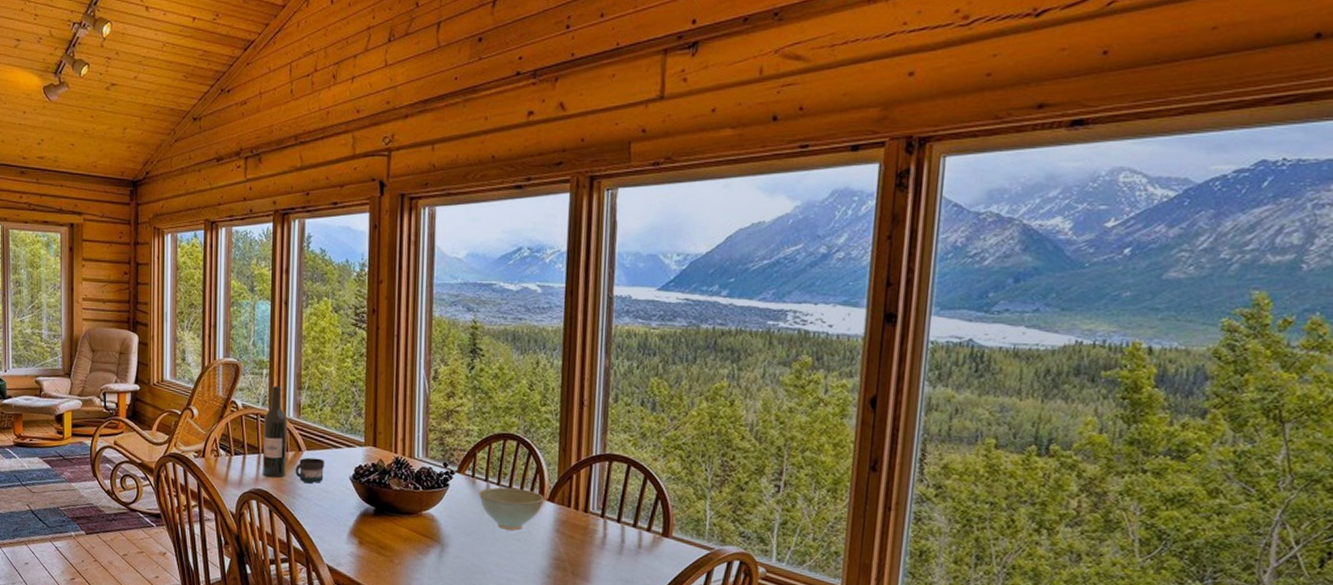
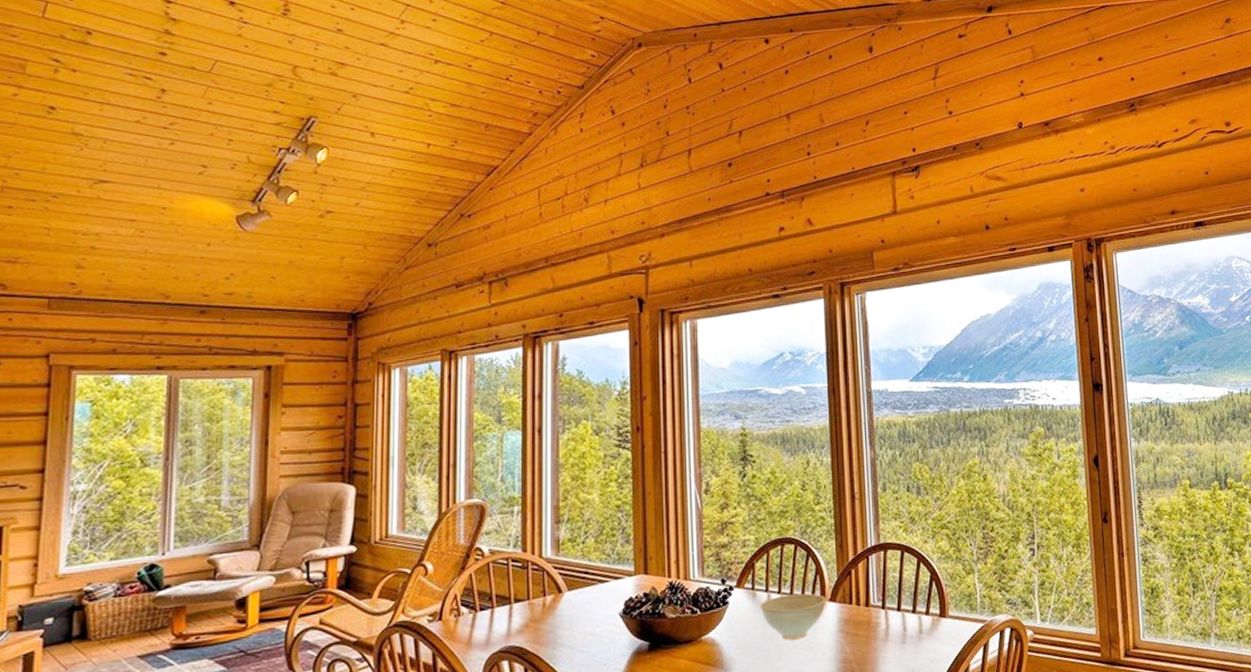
wine bottle: present [262,386,288,478] -> none [514,523,544,631]
mug: present [295,457,324,484] -> none [555,597,589,630]

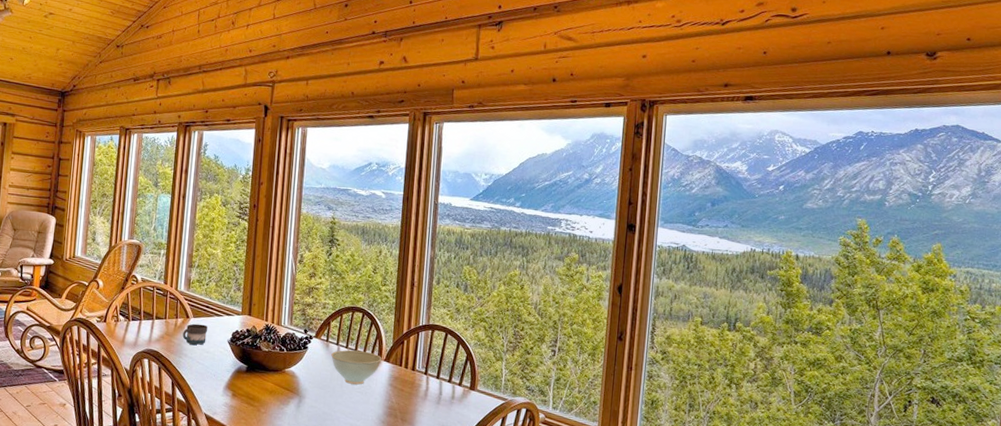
mug: none [555,597,589,630] -> present [182,323,207,346]

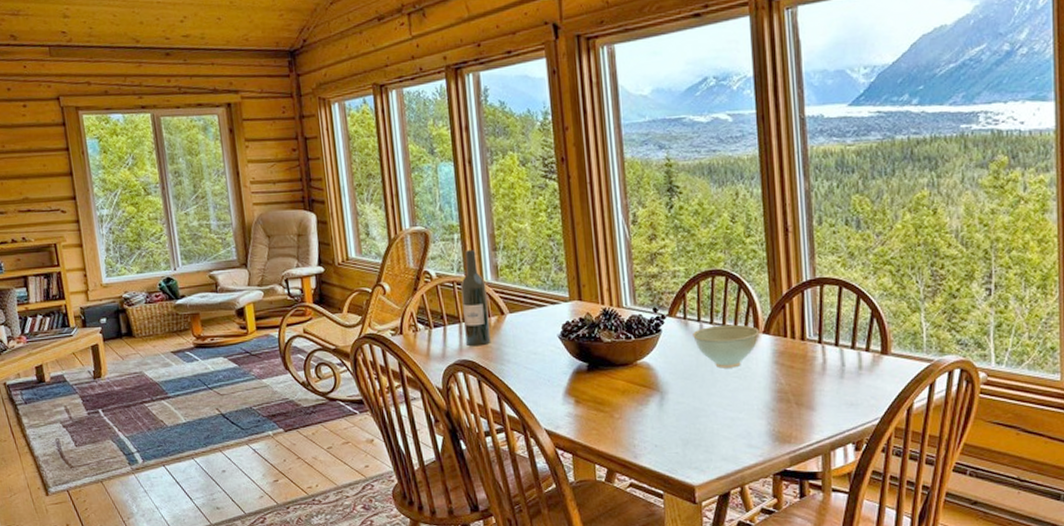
wine bottle: none [154,264,179,341] -> present [461,250,491,347]
mug: present [182,323,207,346] -> none [500,320,531,348]

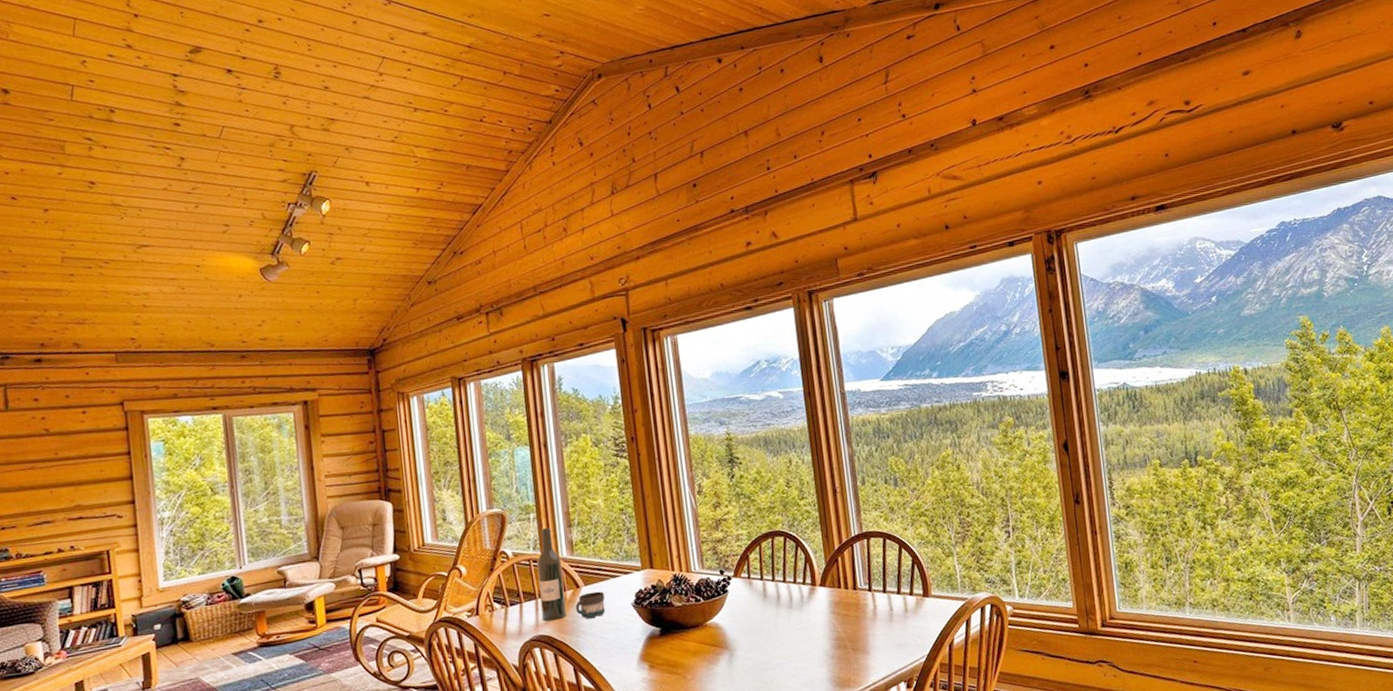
mug: none [500,320,531,348] -> present [575,591,606,619]
bowl: present [693,324,760,368] -> none [757,580,817,622]

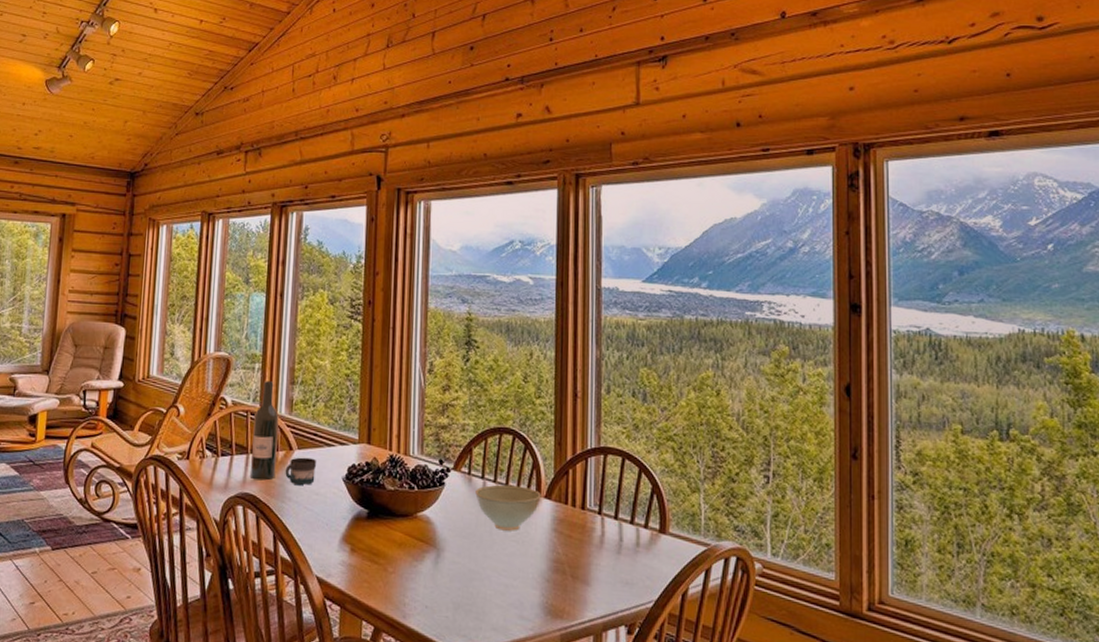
bowl: none [757,580,817,622] -> present [475,484,541,531]

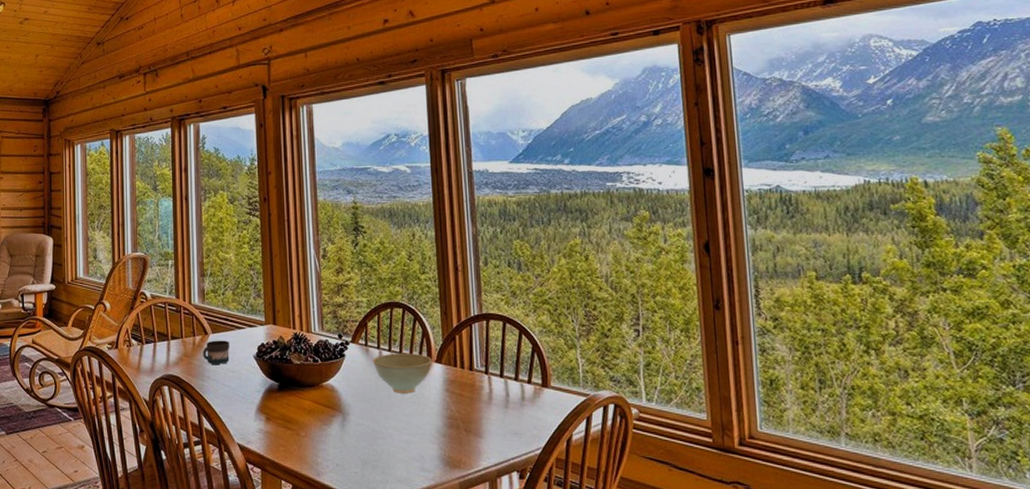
wine bottle: present [249,381,279,481] -> none [171,275,194,363]

